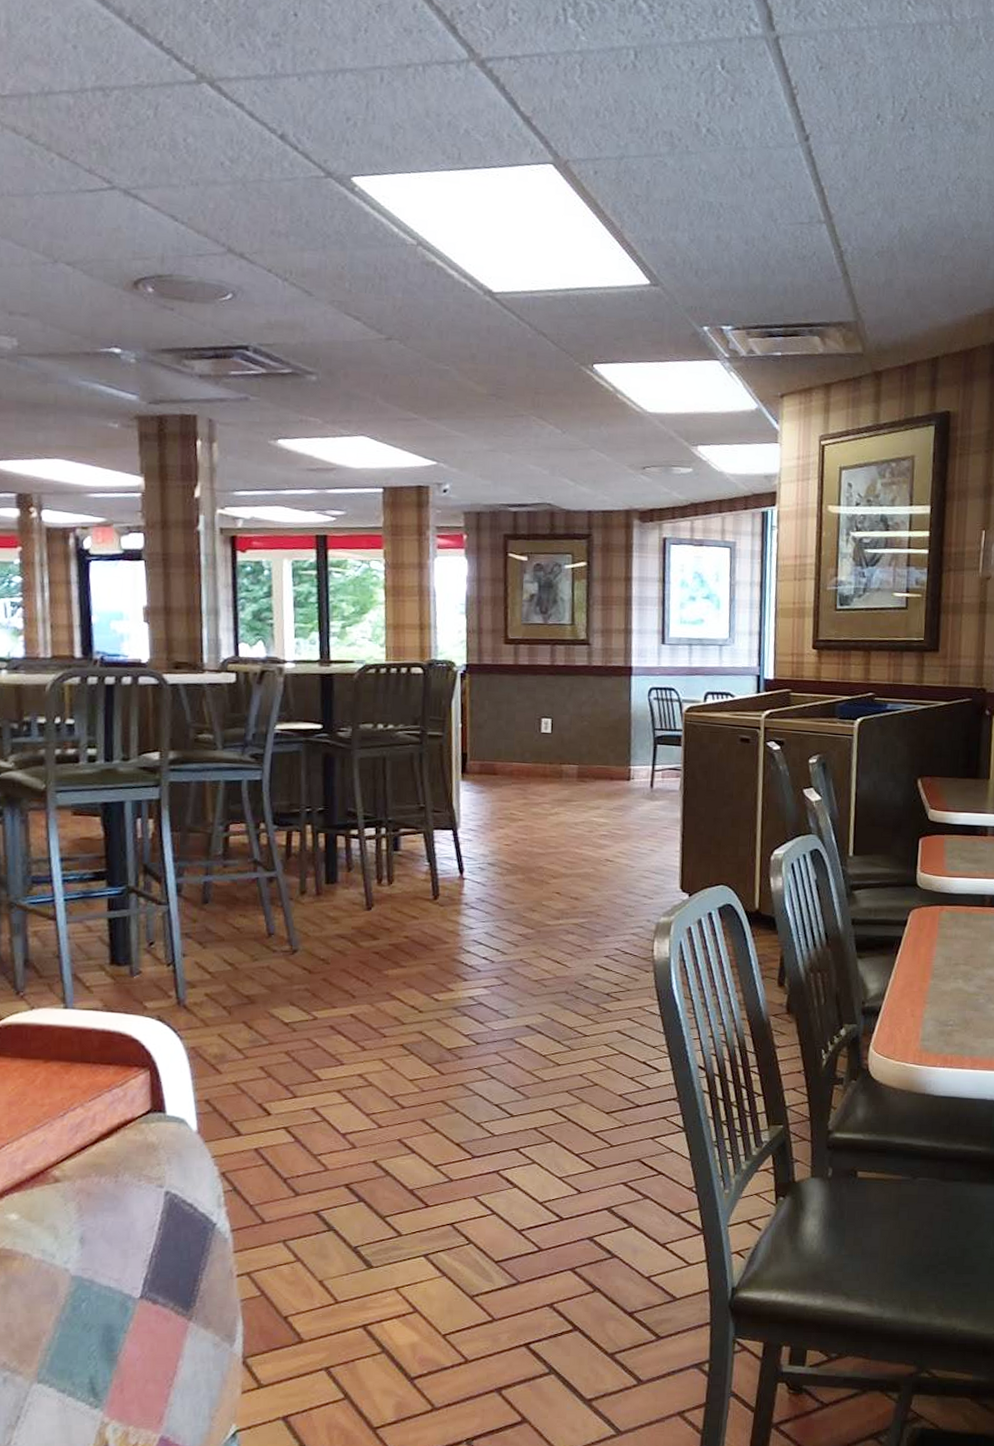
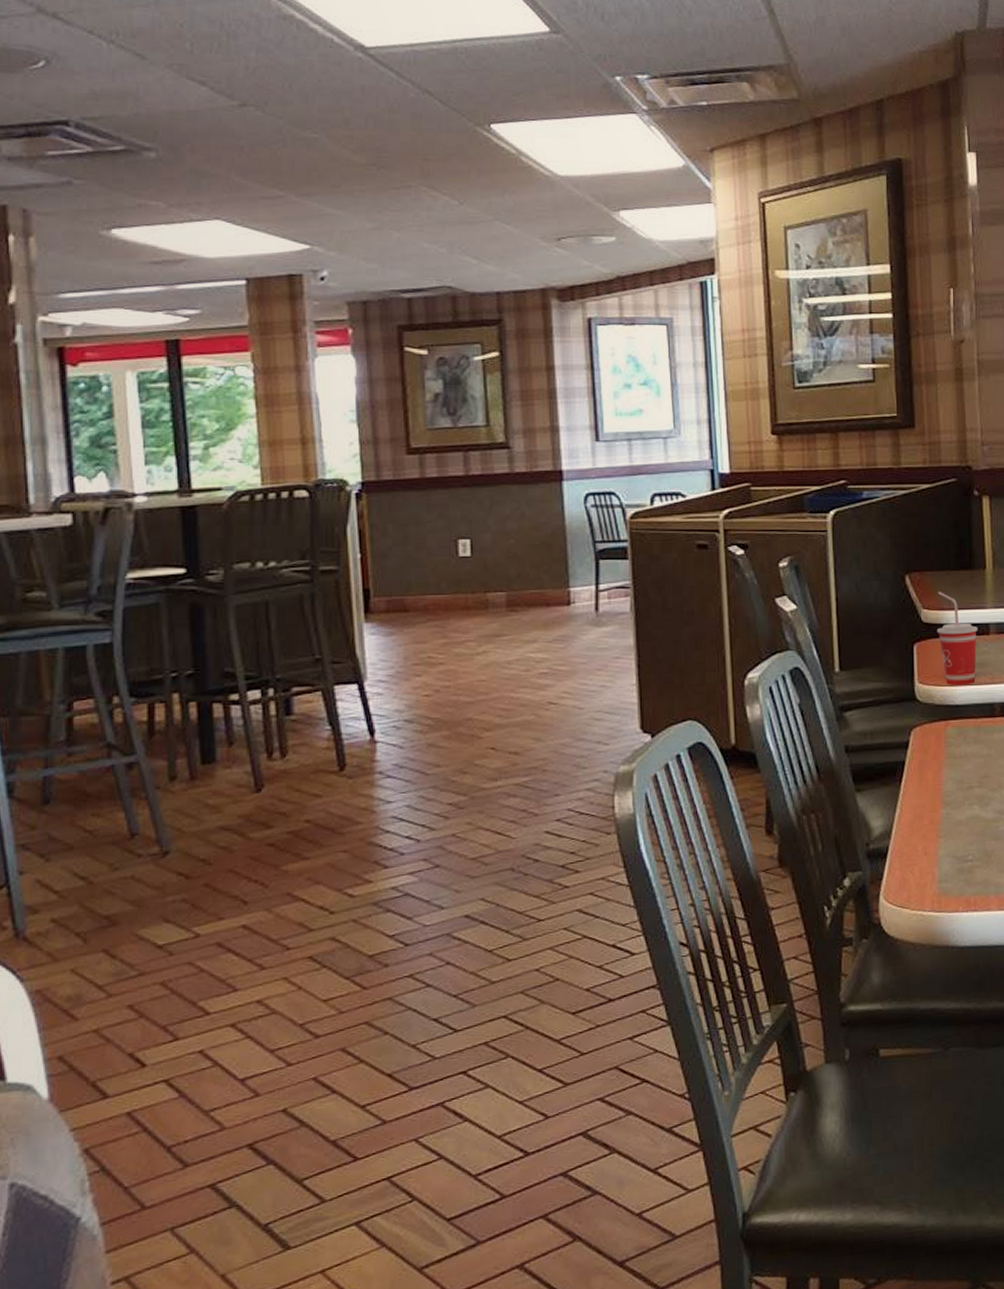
beverage cup: none [940,794,978,878] -> present [936,591,978,686]

